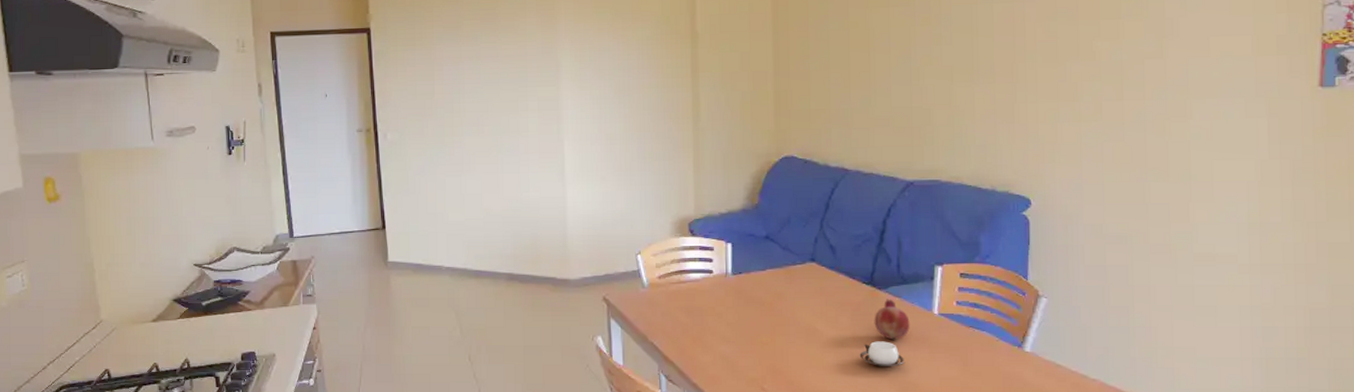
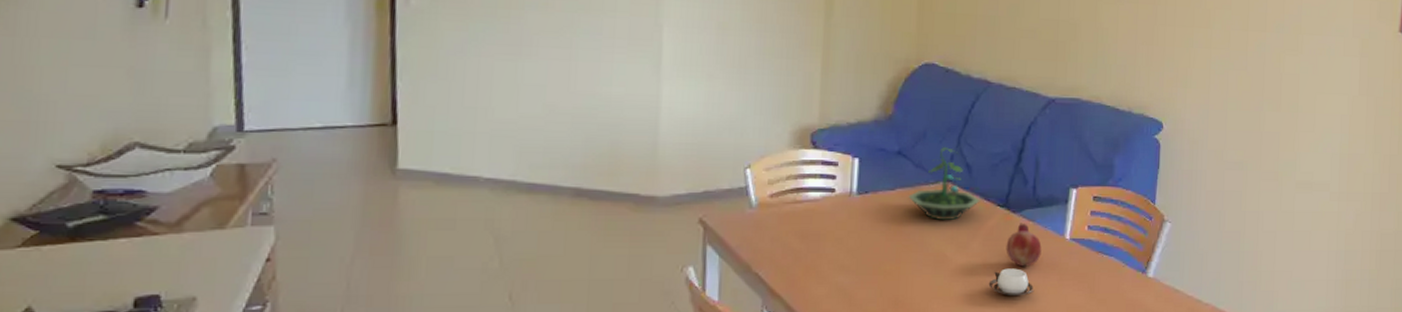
terrarium: none [778,231,846,298] -> present [908,147,981,221]

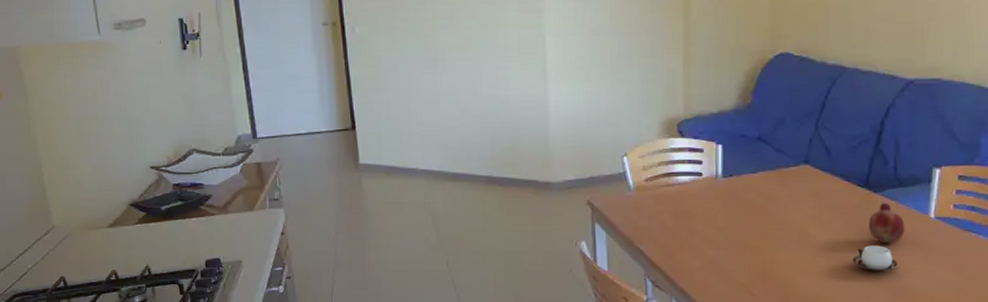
terrarium: present [908,147,981,221] -> none [770,132,841,201]

